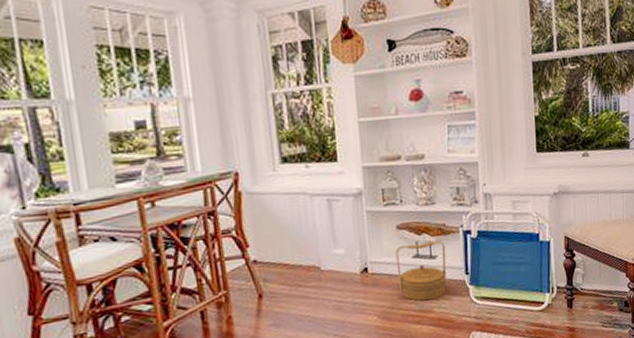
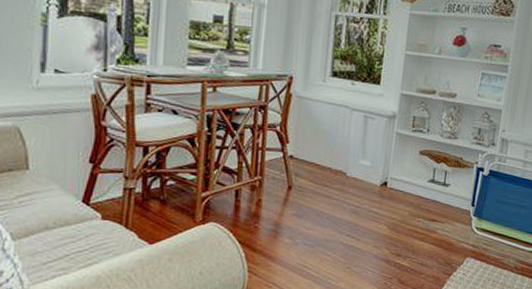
basket: present [395,240,447,301] -> none [412,169,459,222]

